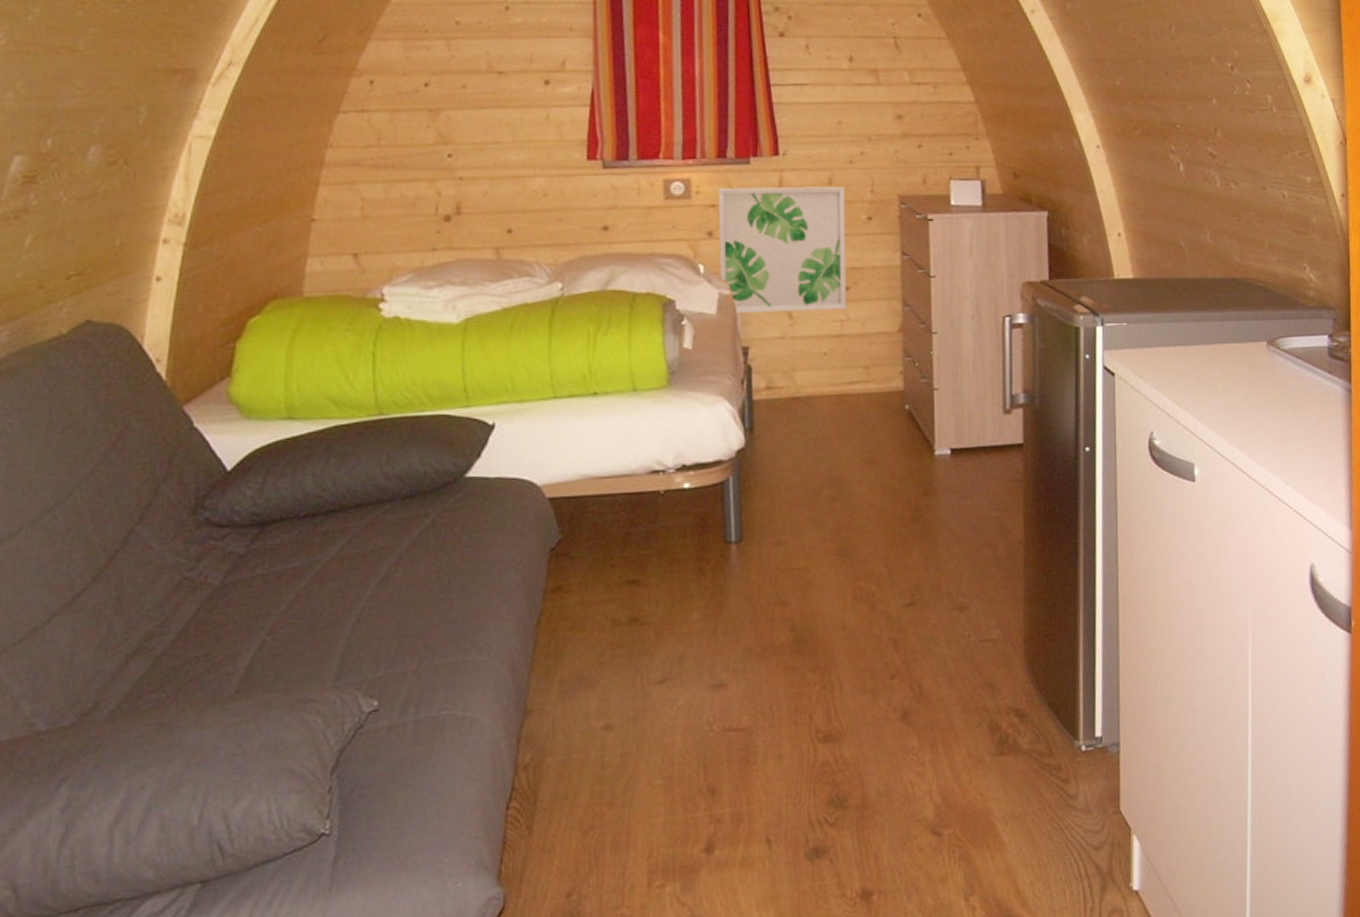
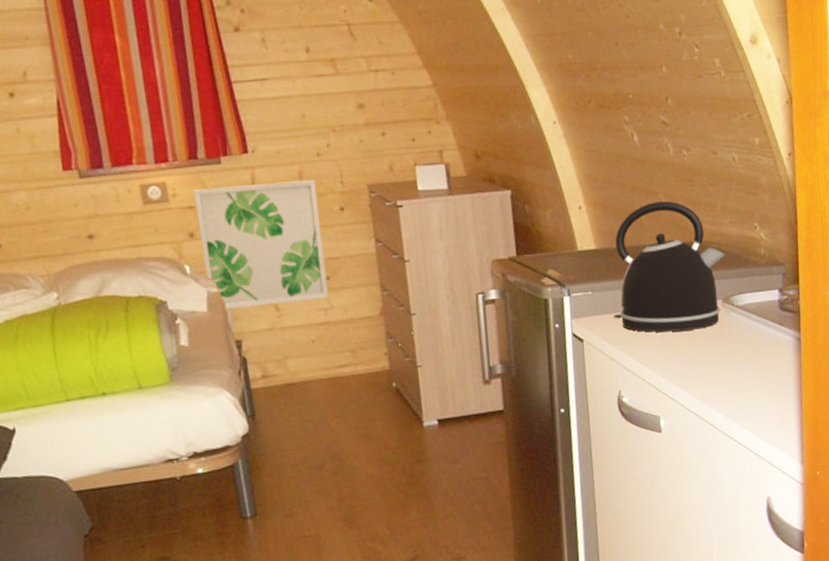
kettle: none [1149,234,1271,372] -> present [614,201,725,332]

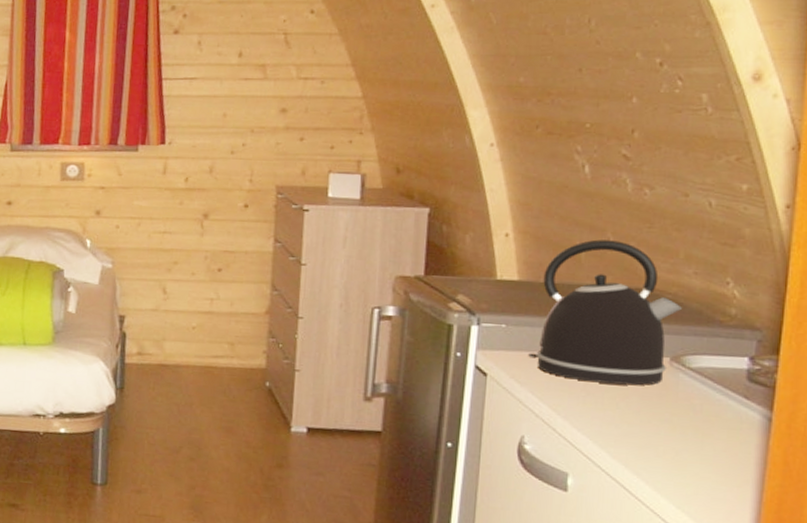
wall art: present [194,180,329,310] -> none [103,172,225,290]

